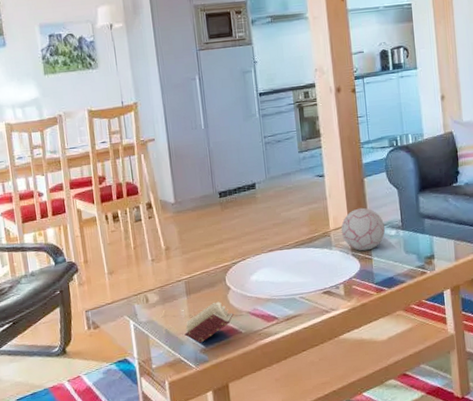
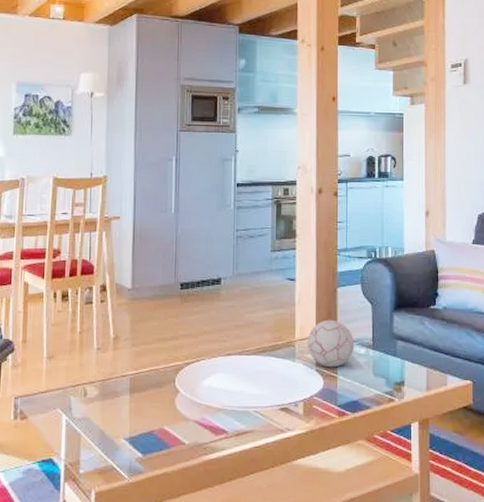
book: present [153,301,233,343] -> none [89,404,179,451]

